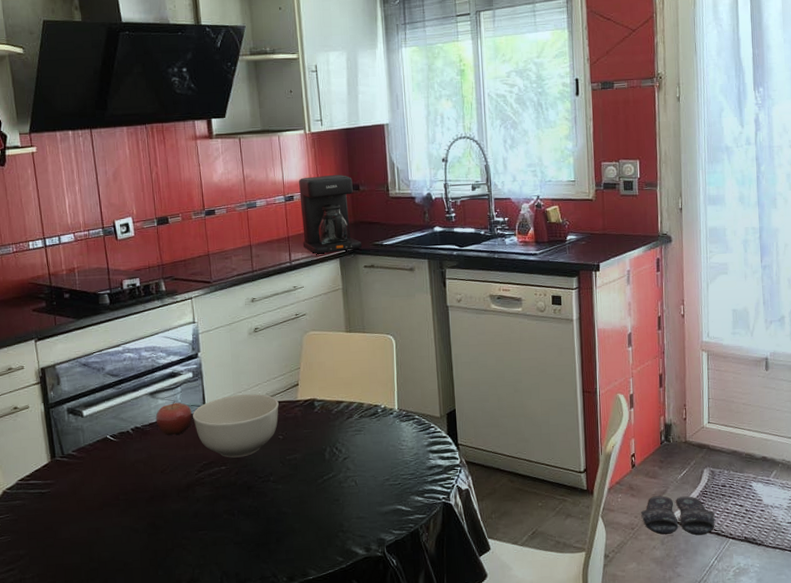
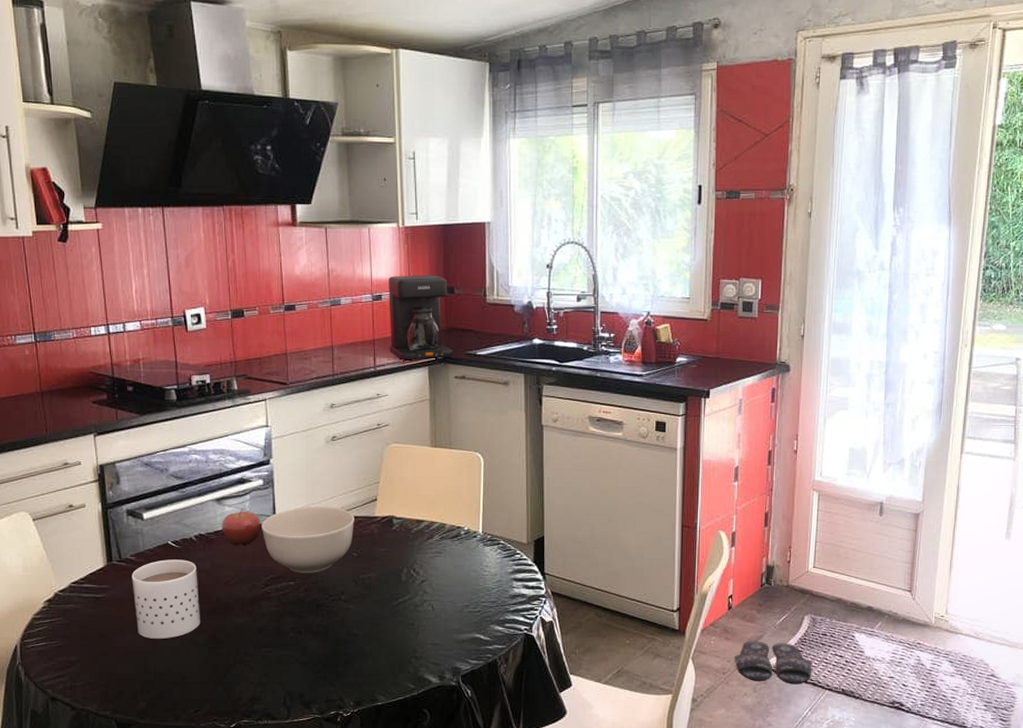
mug: none [74,452,140,529] -> present [131,559,200,639]

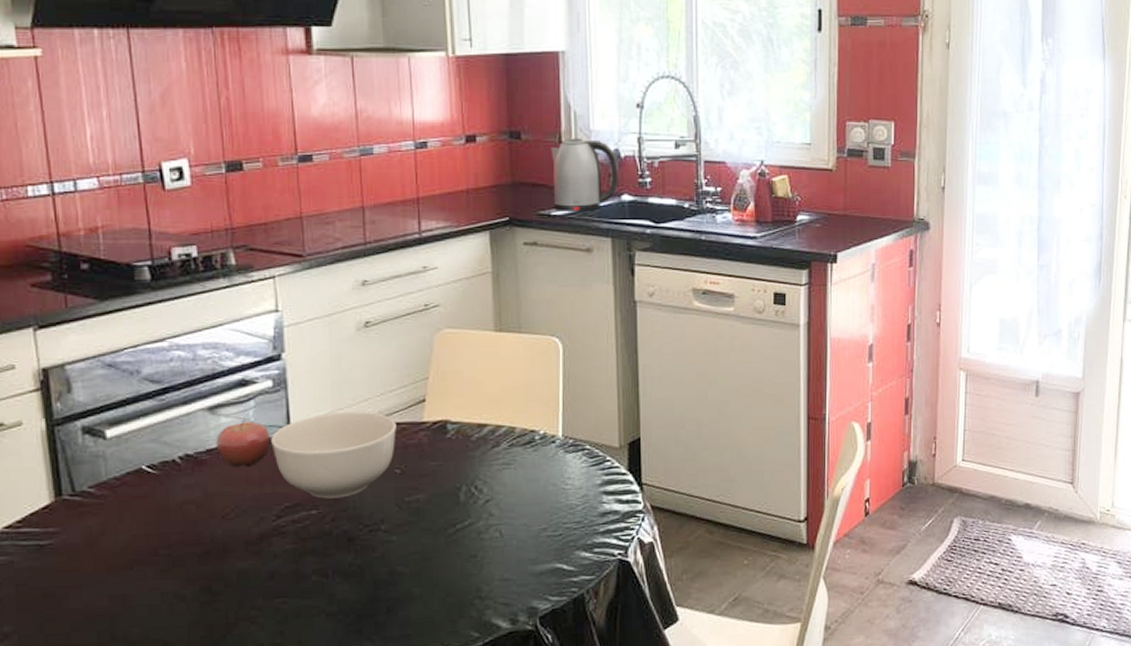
mug: present [131,559,200,639] -> none [90,488,189,596]
coffee maker: present [388,274,453,361] -> none [436,115,521,224]
kettle: none [477,292,531,353] -> present [551,138,618,213]
slippers: present [734,641,812,685] -> none [873,551,964,601]

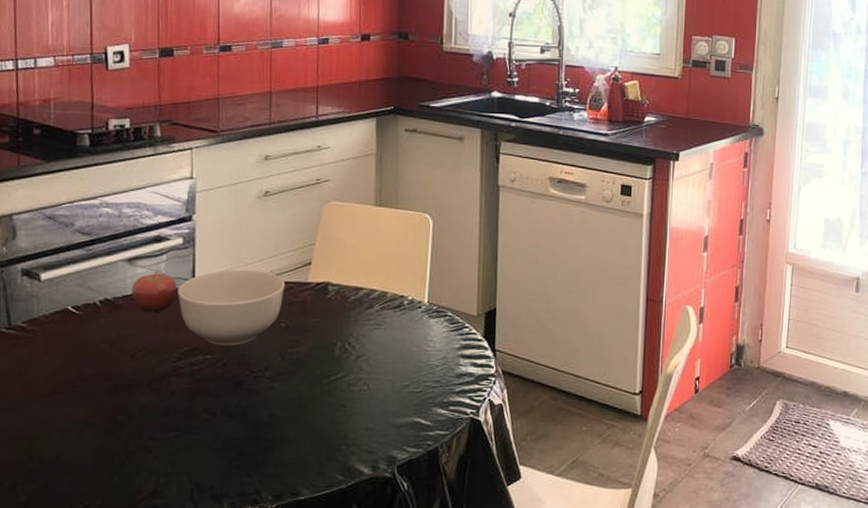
kettle: present [551,138,618,213] -> none [433,40,491,106]

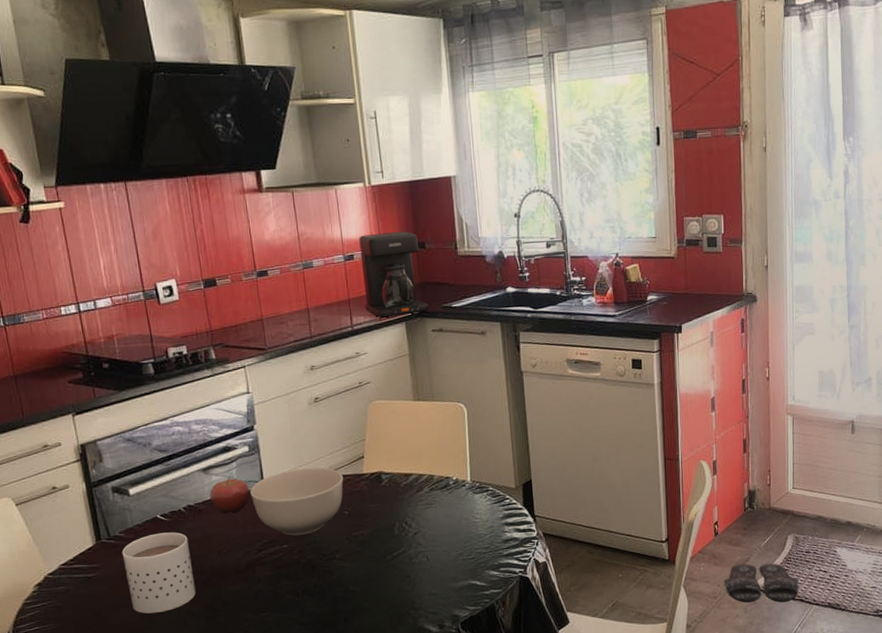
mug: none [21,327,100,420] -> present [122,532,196,614]
coffee maker: none [334,18,404,111] -> present [359,231,429,318]
slippers: none [700,428,784,478] -> present [724,563,799,603]

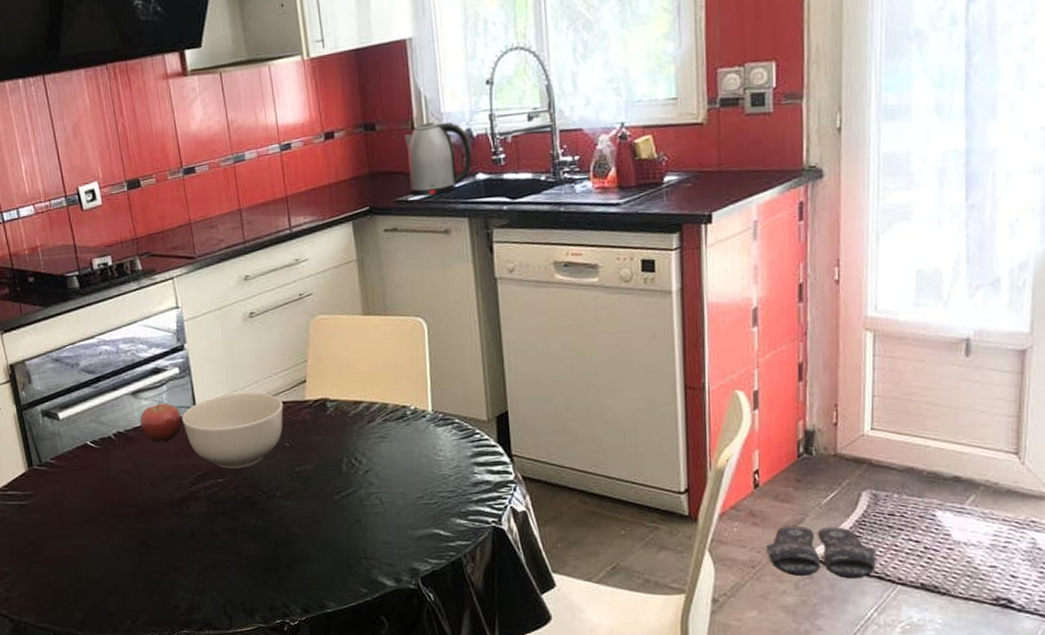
mug: present [122,532,196,614] -> none [53,460,129,546]
coffee maker: present [359,231,429,318] -> none [297,110,380,217]
kettle: none [449,244,503,304] -> present [404,122,472,197]

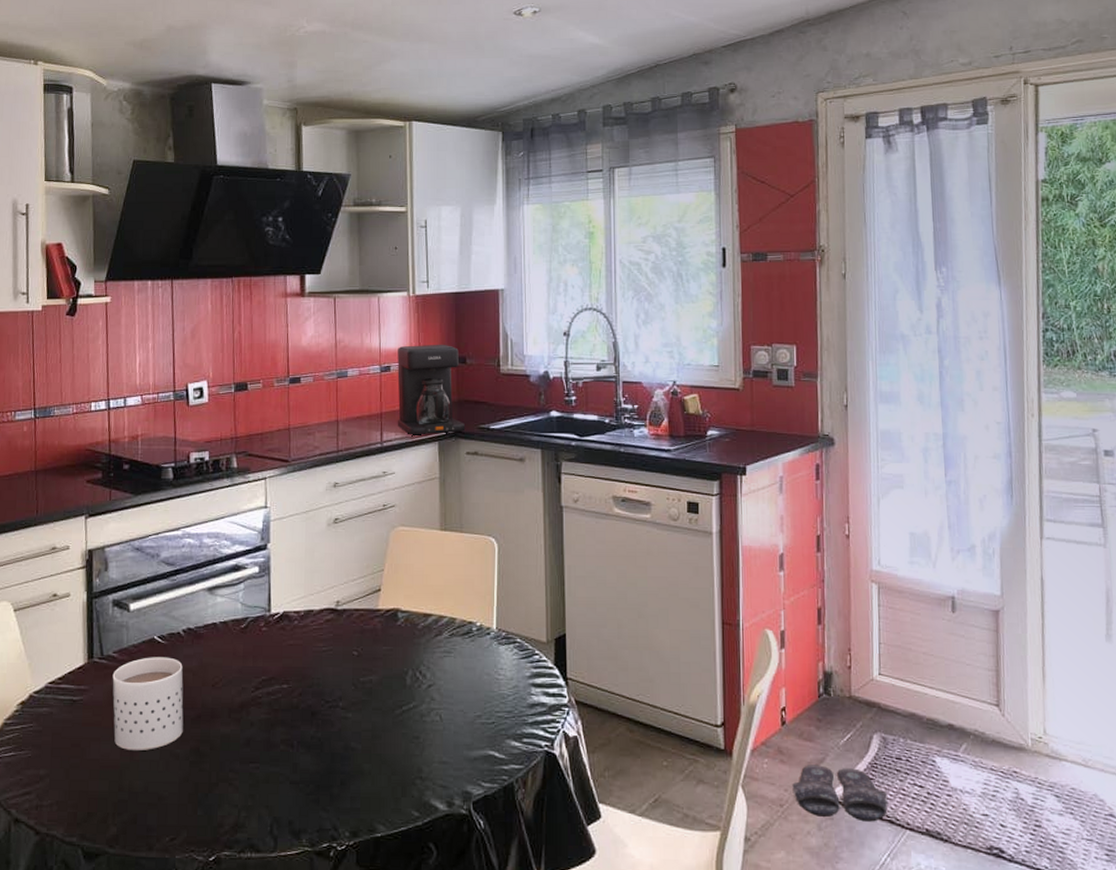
mug: none [53,460,129,546] -> present [112,657,184,750]
fruit: present [139,401,182,442] -> none [212,599,255,641]
bowl: present [182,392,284,469] -> none [255,596,356,675]
coffee maker: none [297,110,380,217] -> present [397,344,465,435]
kettle: present [404,122,472,197] -> none [491,362,548,427]

